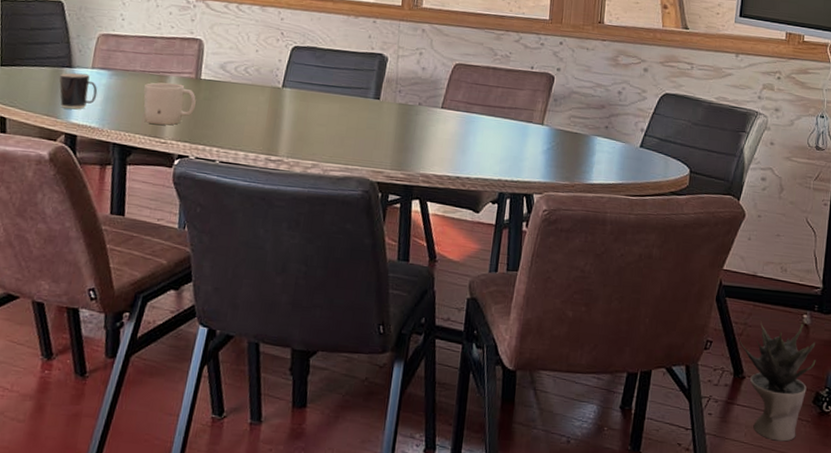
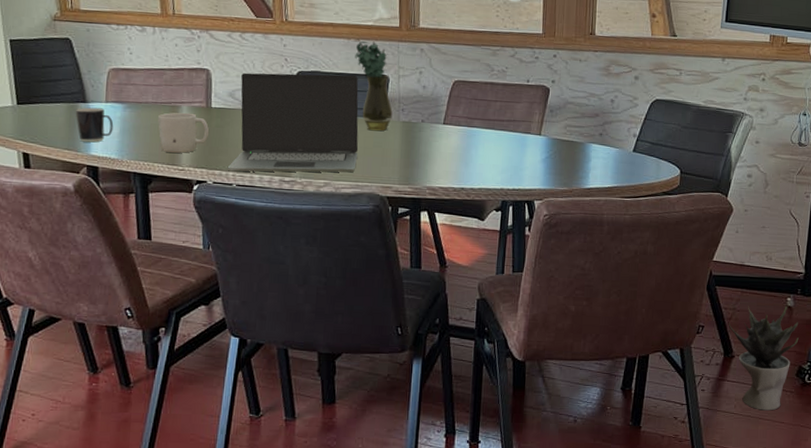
laptop: none [211,45,356,155] -> present [227,72,359,173]
vase: none [353,16,389,112] -> present [355,39,393,131]

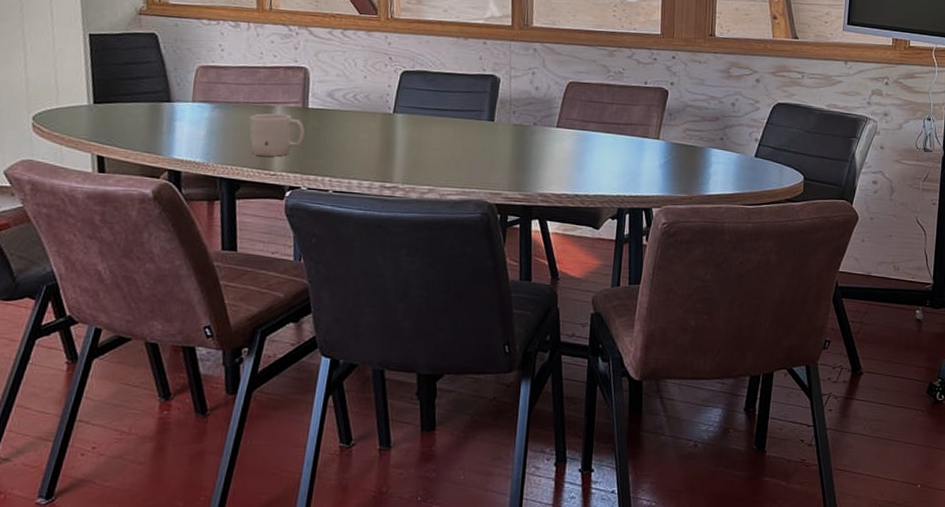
mug: present [75,107,114,143] -> none [158,107,200,145]
laptop: present [227,72,359,173] -> none [323,71,467,178]
vase: present [355,39,393,131] -> none [464,37,503,134]
potted plant: present [728,306,799,411] -> none [855,319,929,431]

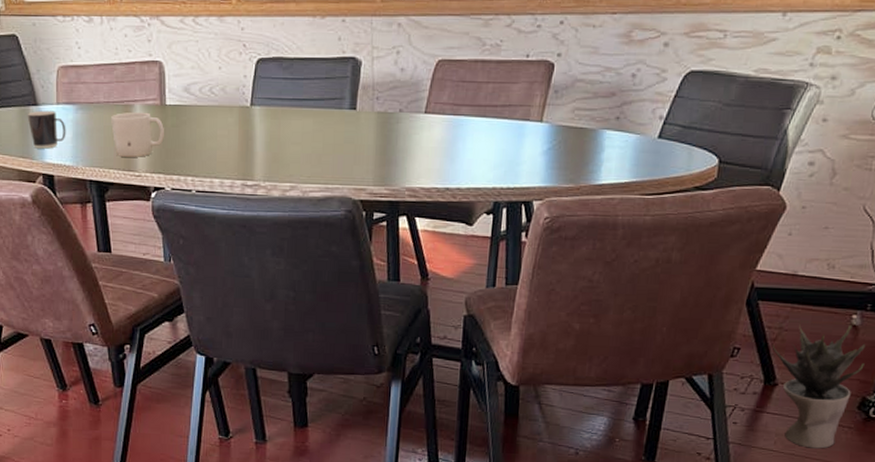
mug: none [158,107,200,145] -> present [27,110,66,149]
potted plant: none [855,319,929,431] -> present [772,324,866,449]

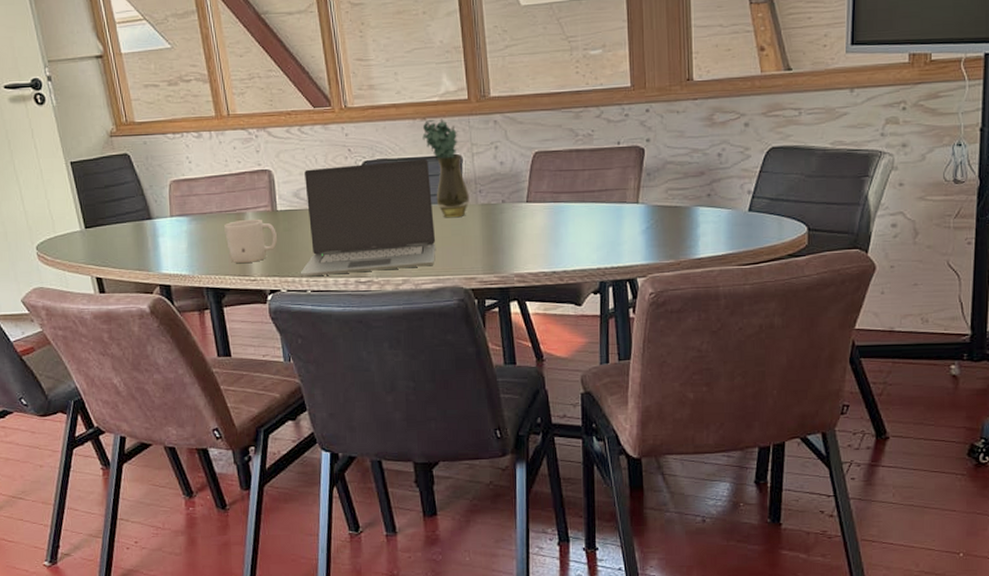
mug: present [27,110,66,149] -> none [142,223,181,261]
laptop: none [185,59,328,177] -> present [300,158,436,277]
vase: none [321,16,366,125] -> present [422,118,470,218]
potted plant: present [772,324,866,449] -> none [879,375,969,498]

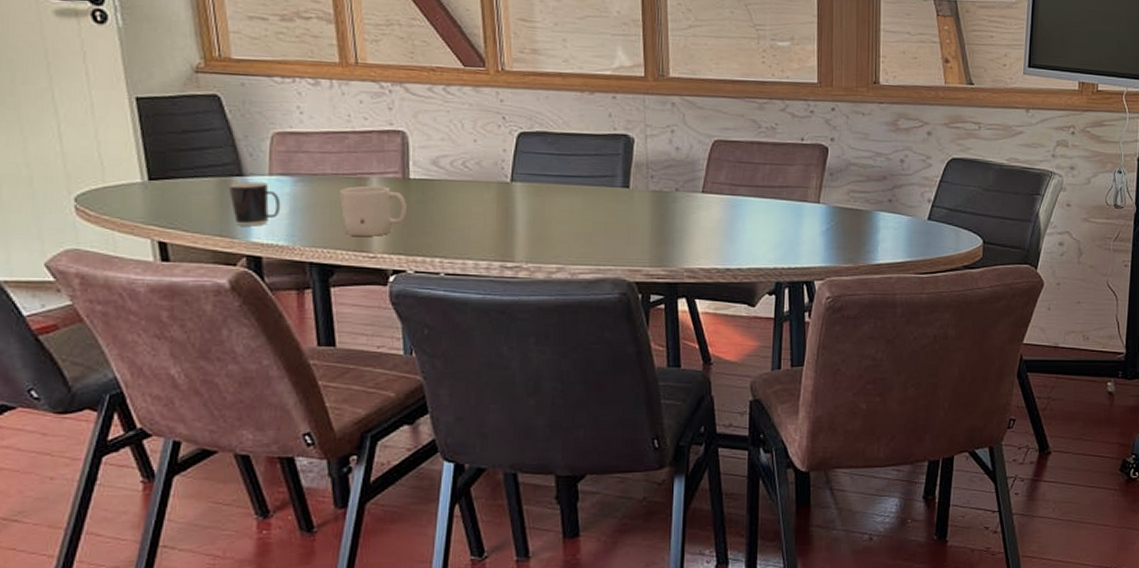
mug: none [142,223,181,261] -> present [228,181,281,226]
laptop: present [300,158,436,277] -> none [432,134,599,258]
vase: present [422,118,470,218] -> none [590,91,640,203]

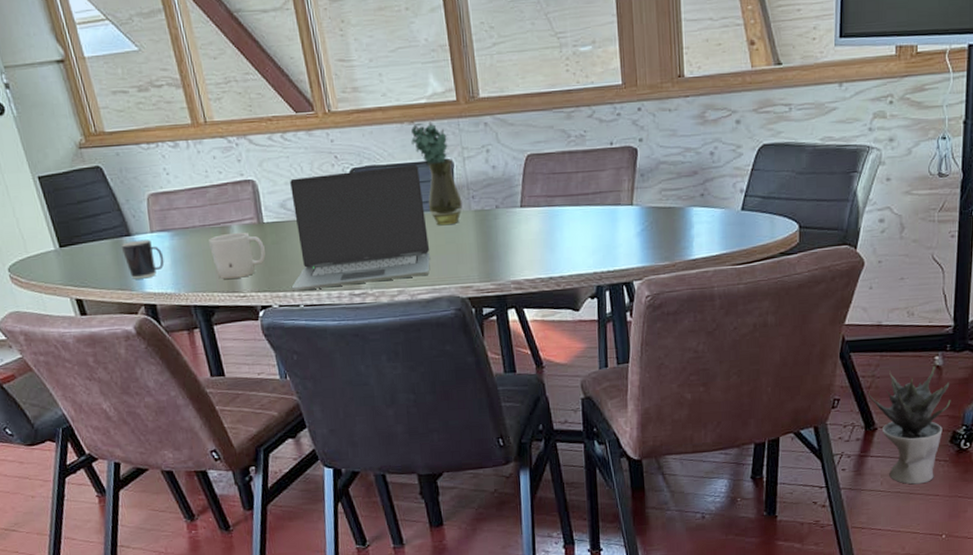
laptop: none [432,134,599,258] -> present [290,164,431,292]
vase: none [590,91,640,203] -> present [411,121,463,226]
potted plant: none [1042,392,1122,513] -> present [867,366,951,485]

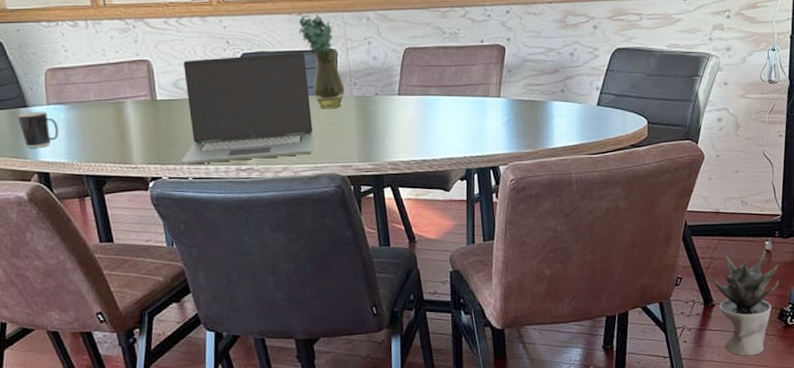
mug: present [209,232,266,280] -> none [103,107,158,152]

